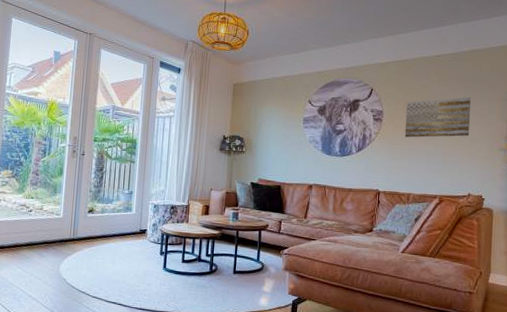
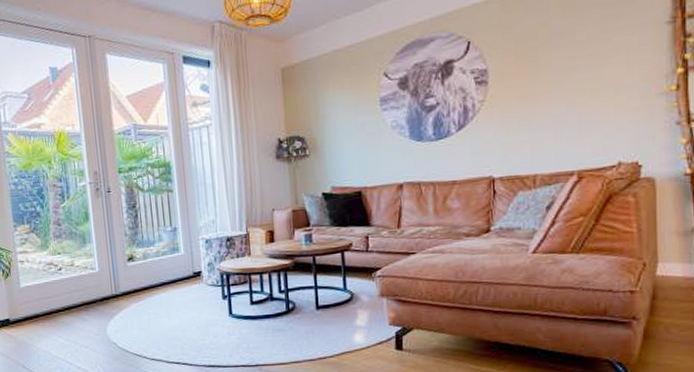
wall art: present [404,97,472,138] -> none [519,29,614,100]

